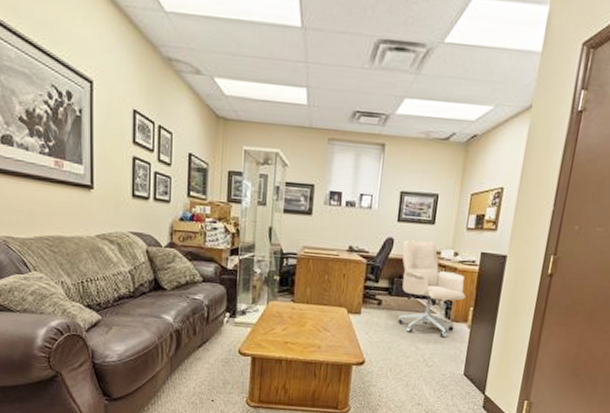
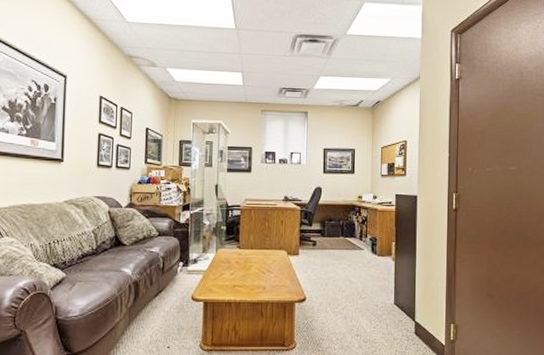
office chair: present [398,239,466,338] -> none [330,188,387,271]

